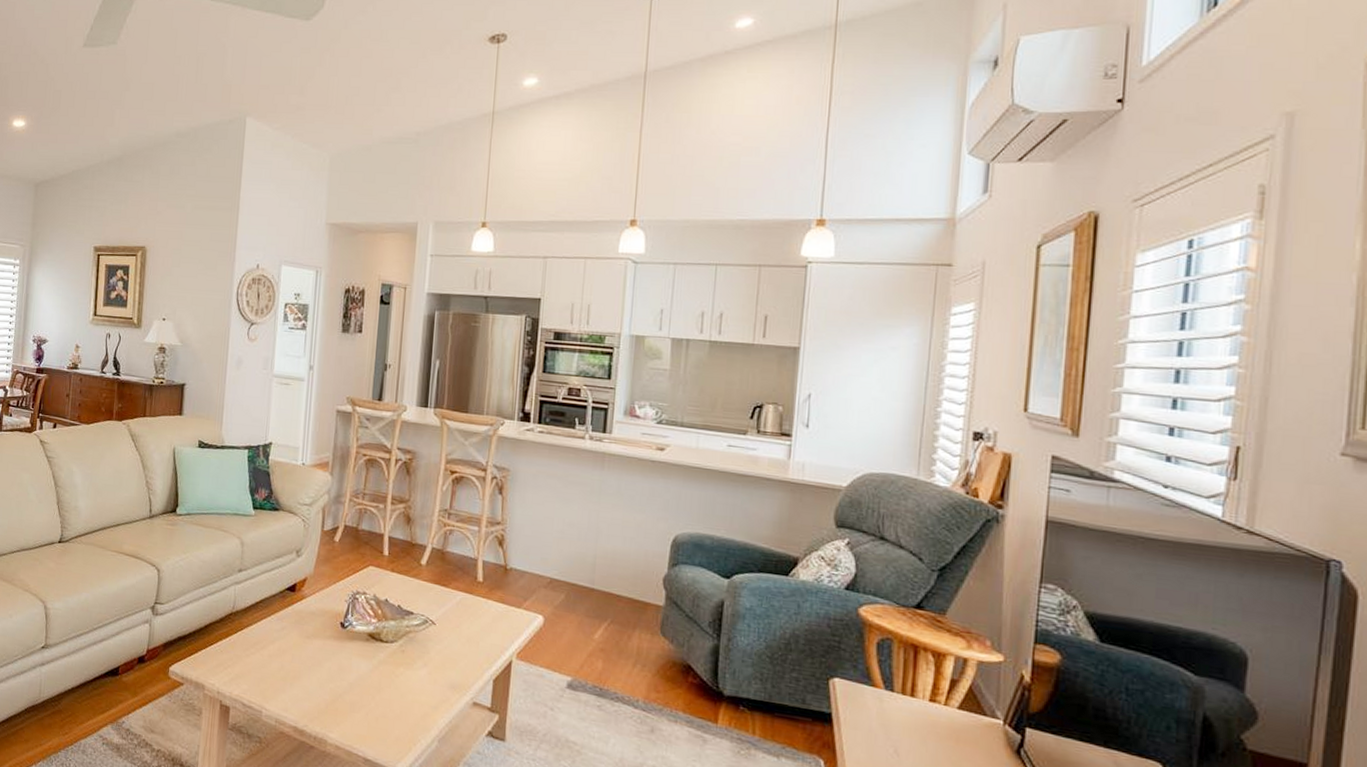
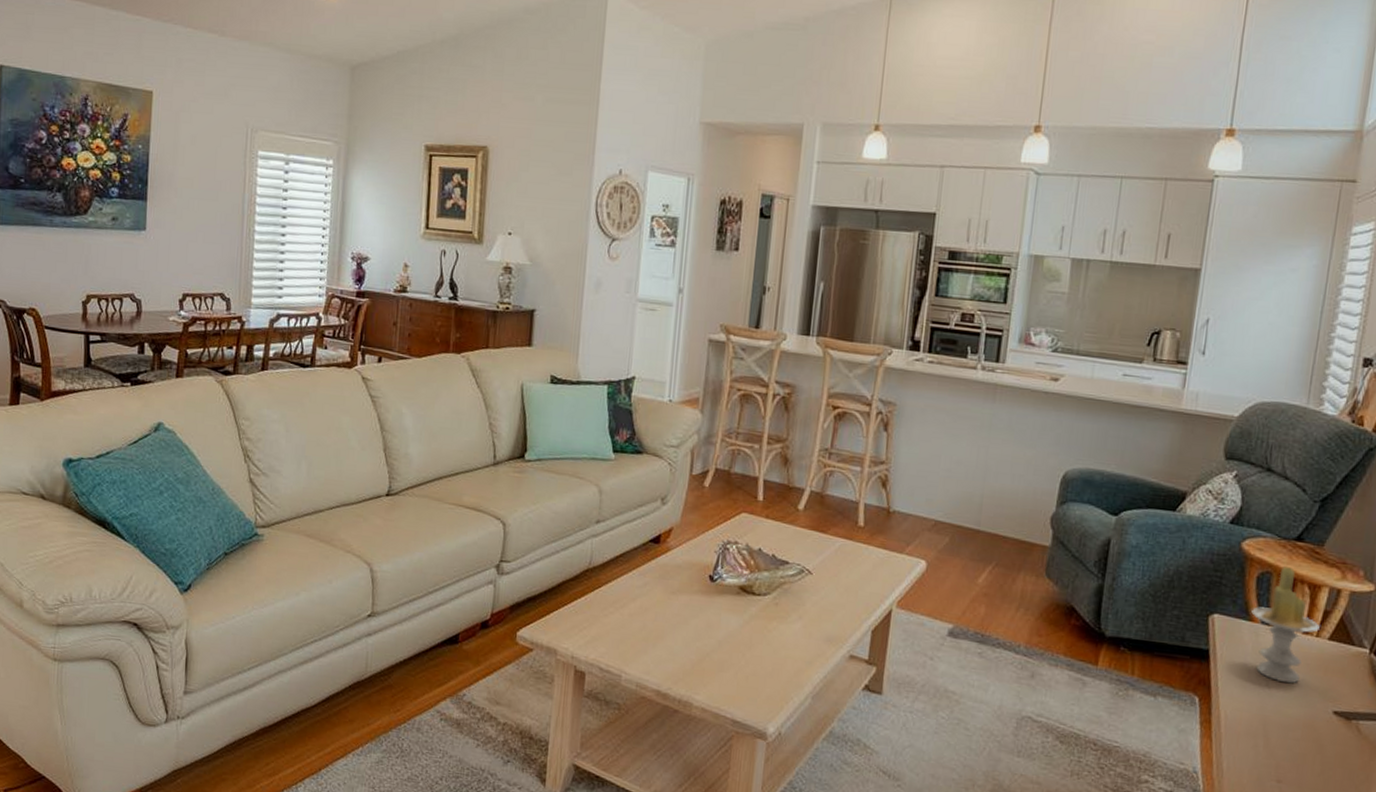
candle: none [873,633,948,752] -> present [1251,565,1320,684]

